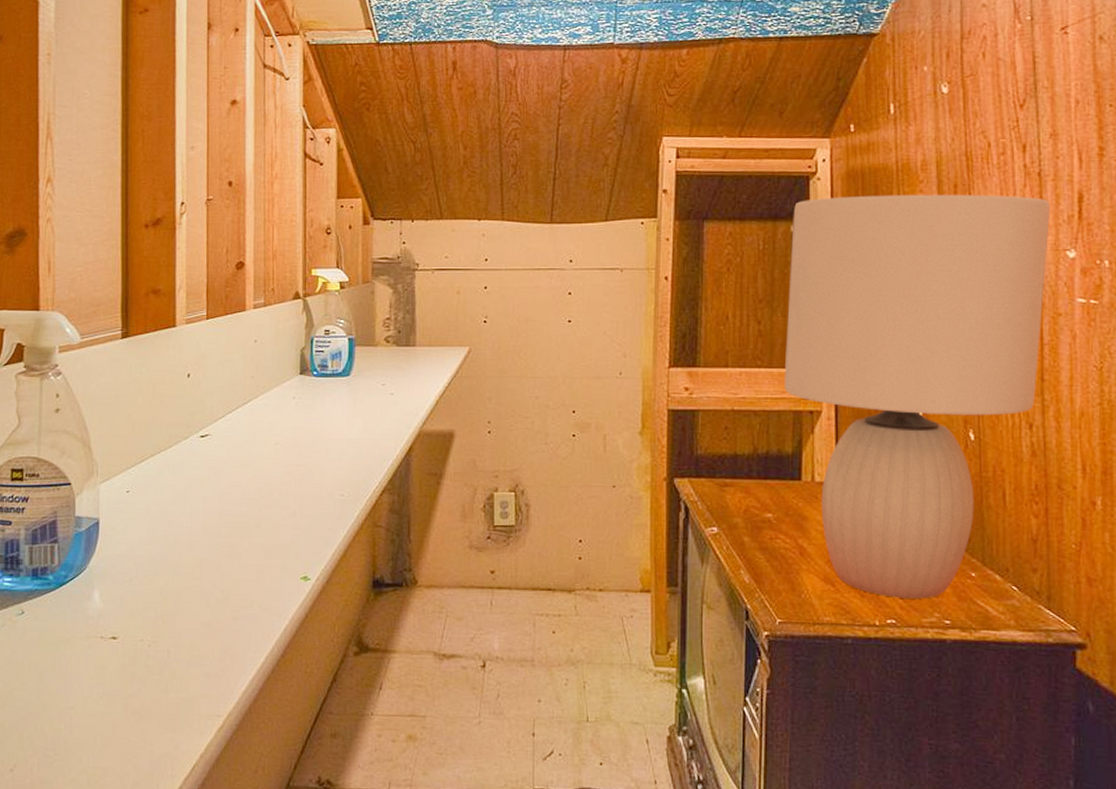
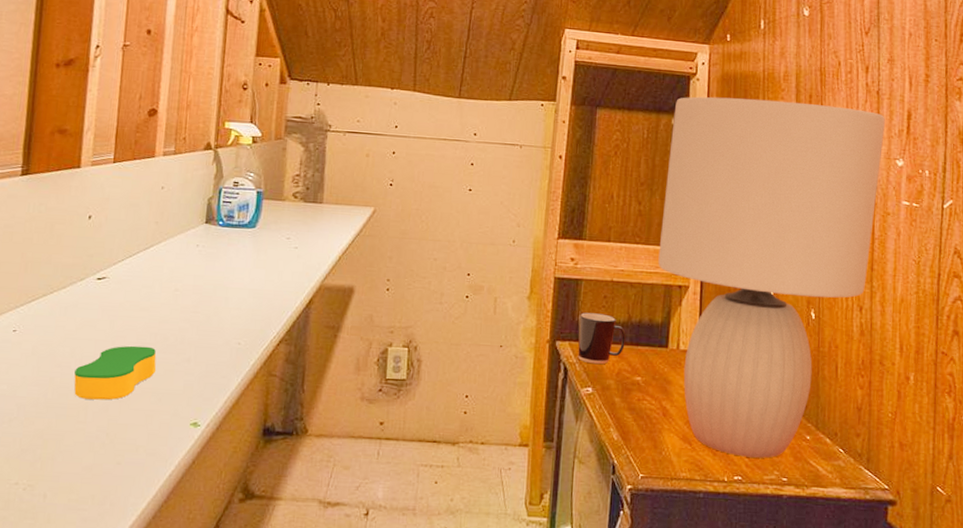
sponge: none [186,501,264,557] -> present [74,345,157,400]
mug: none [698,446,752,502] -> present [577,312,626,365]

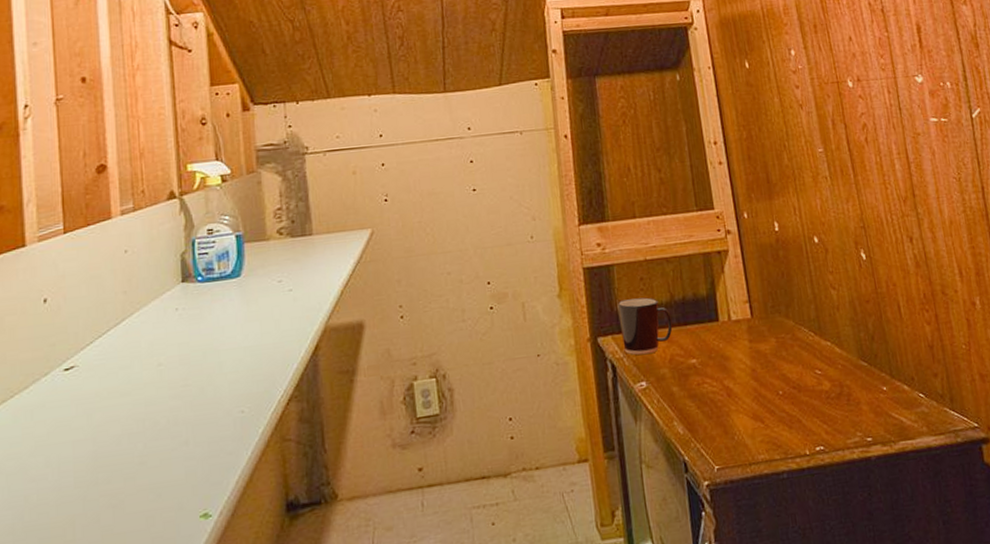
sponge: present [74,345,157,400] -> none [53,436,150,514]
lamp: present [658,96,885,458] -> none [677,31,911,425]

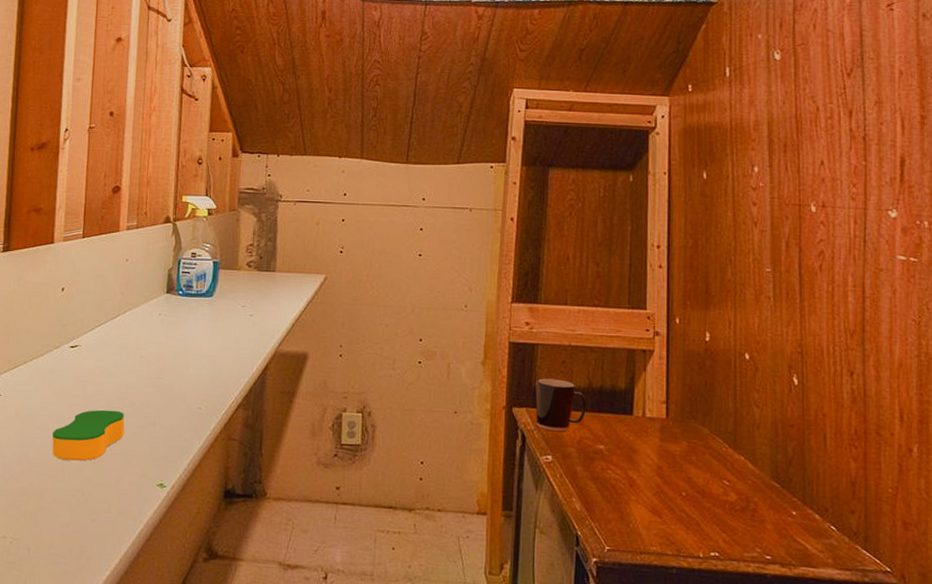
sponge: none [53,436,150,514] -> present [52,410,125,461]

